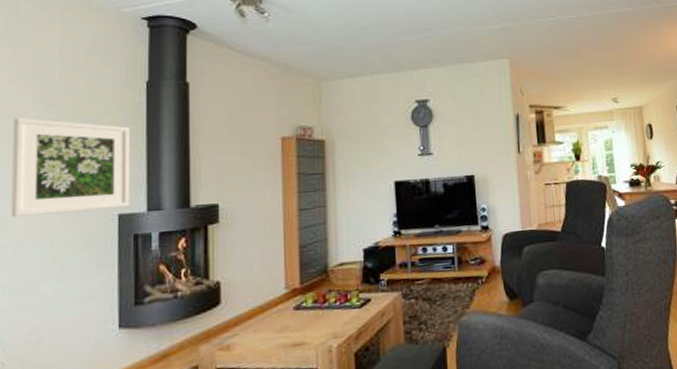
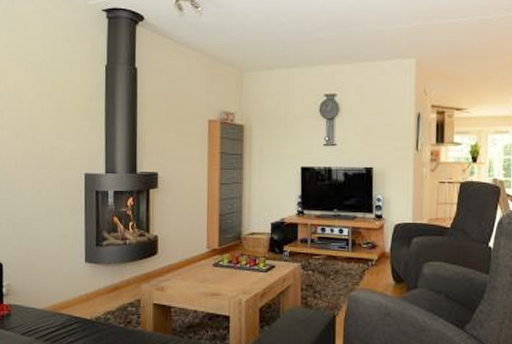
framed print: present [10,117,131,217] -> none [12,90,93,169]

